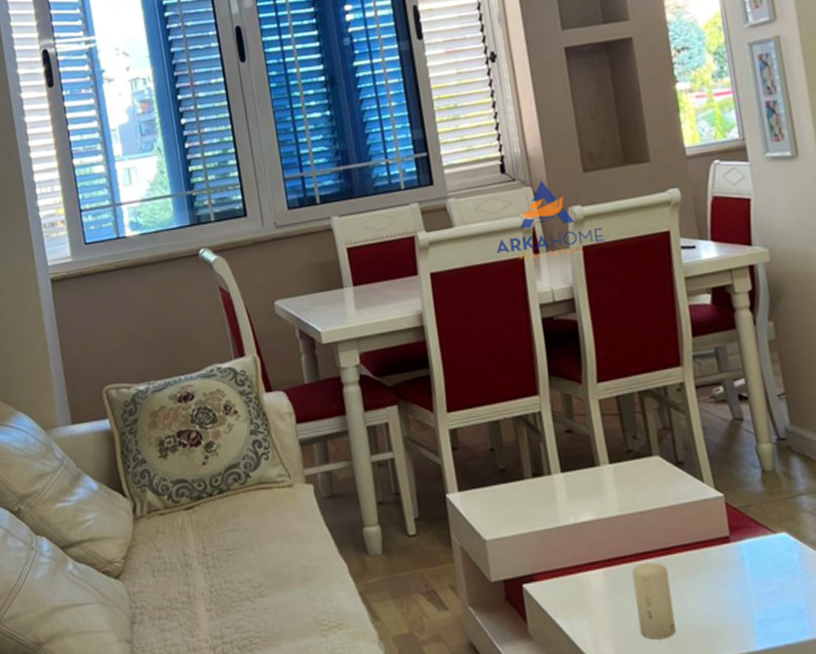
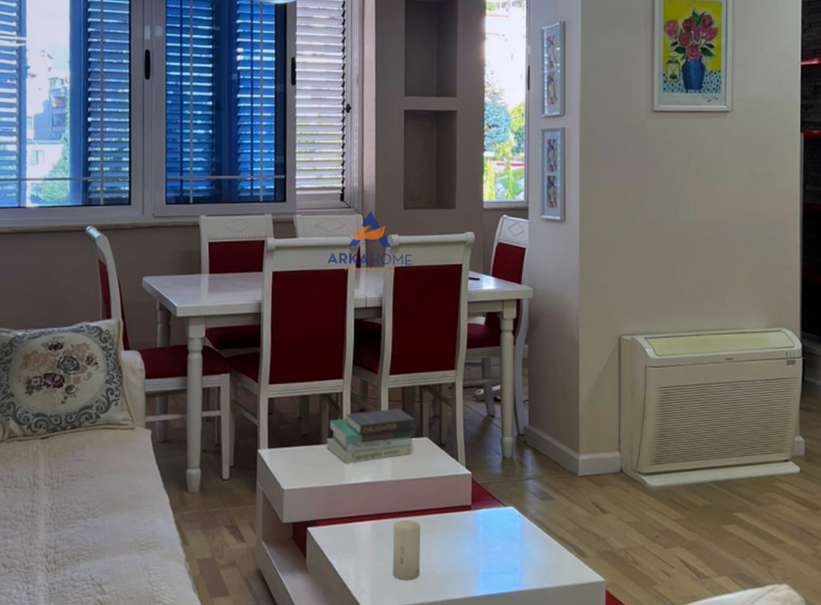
books: none [528,423,644,501] -> present [325,408,417,464]

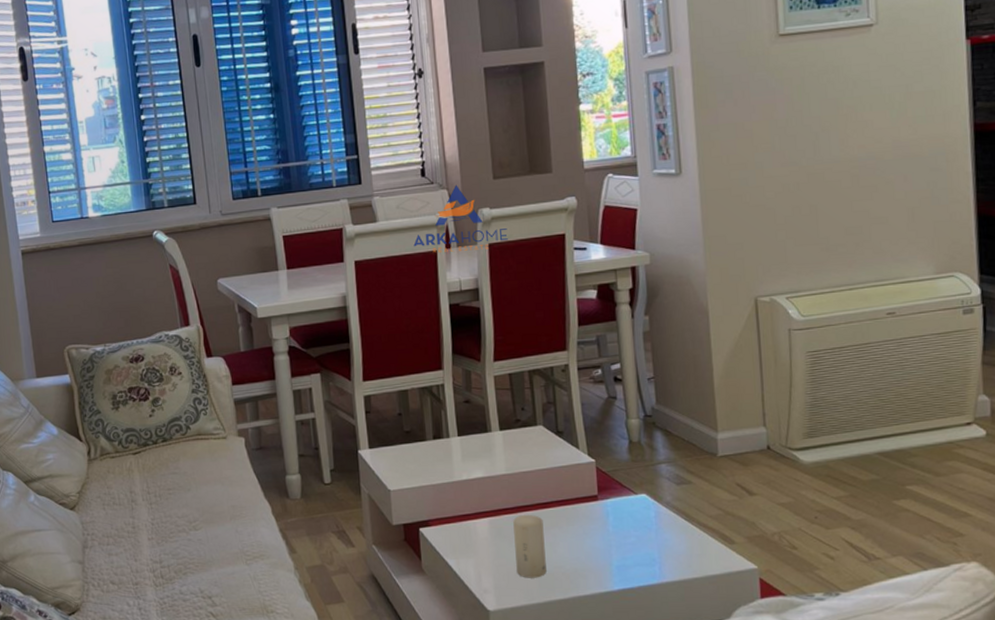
books: present [325,408,417,464] -> none [430,397,530,460]

